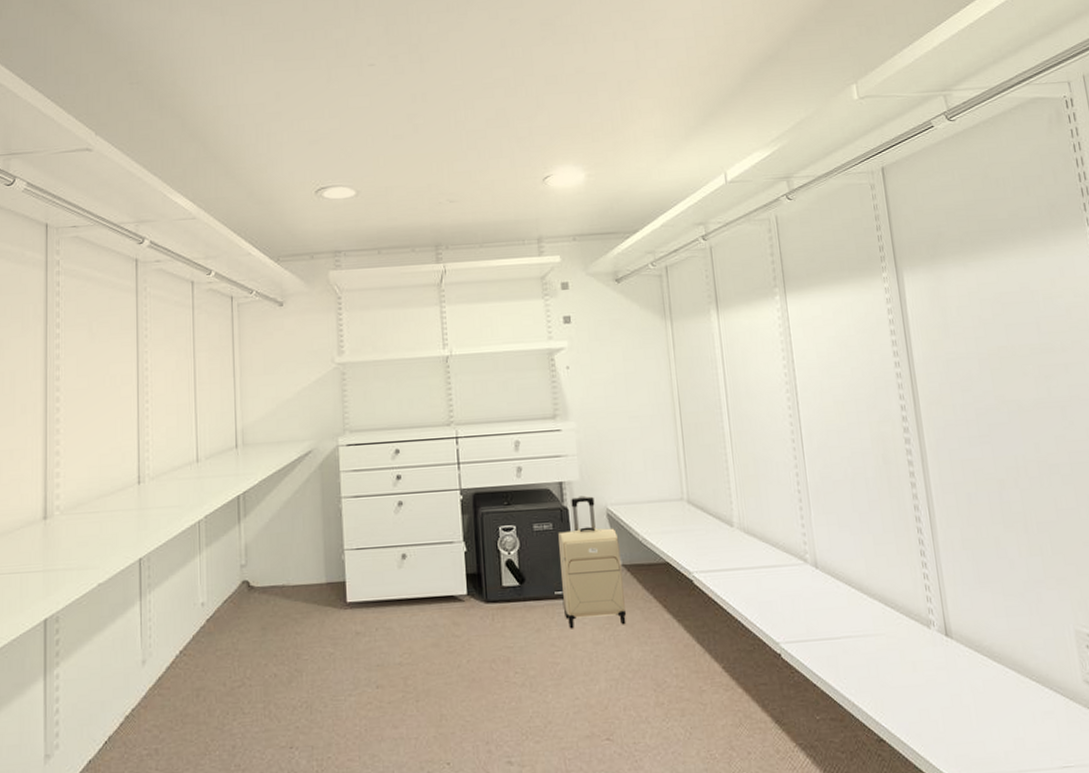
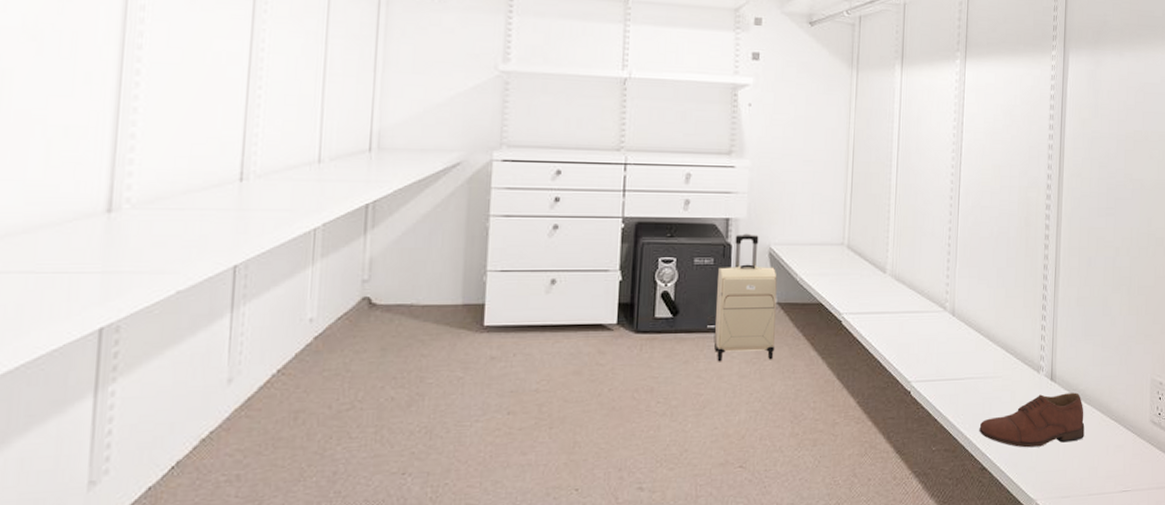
shoe: none [867,649,1001,716] -> present [979,392,1085,448]

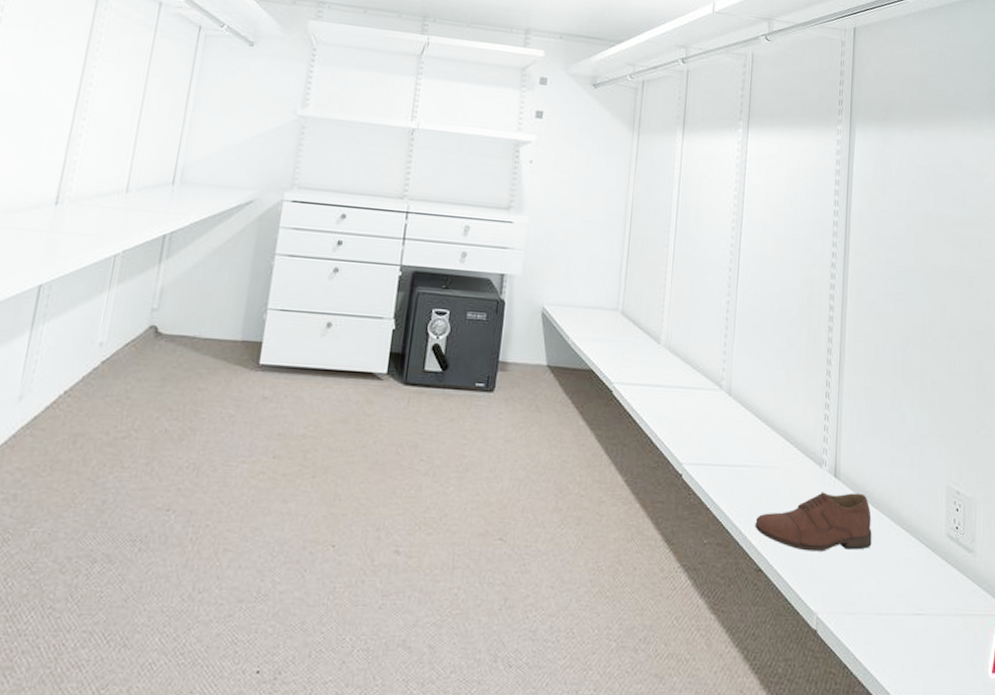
suitcase: present [713,233,777,362] -> none [481,291,549,426]

